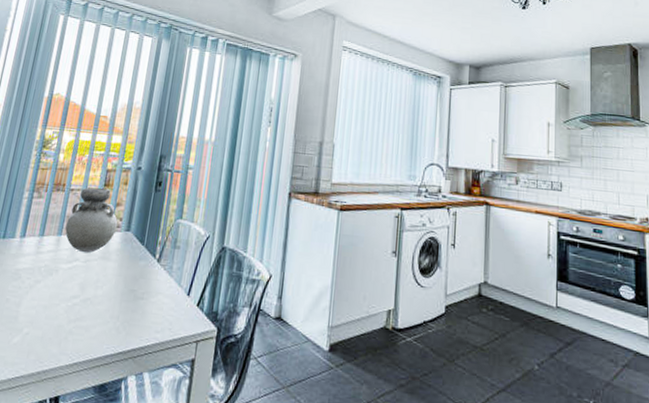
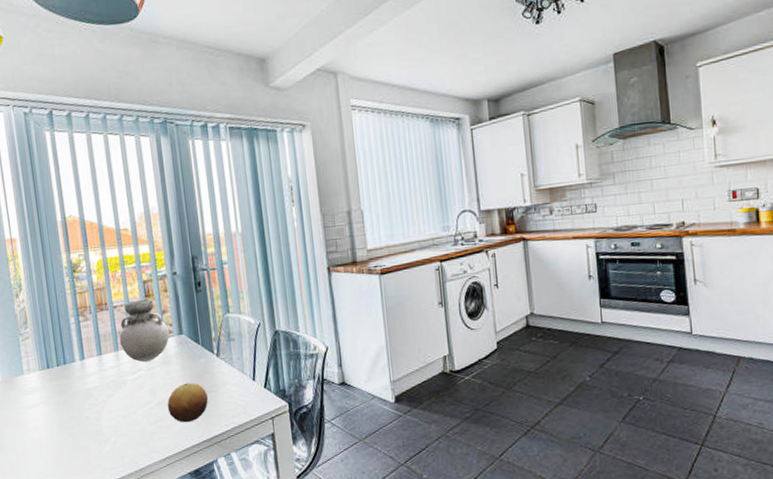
fruit: none [91,283,137,329] -> present [167,382,208,423]

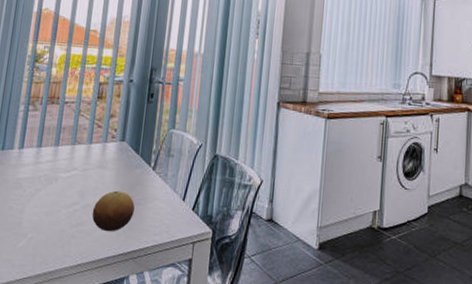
vase: present [119,298,170,363] -> none [62,100,113,163]

